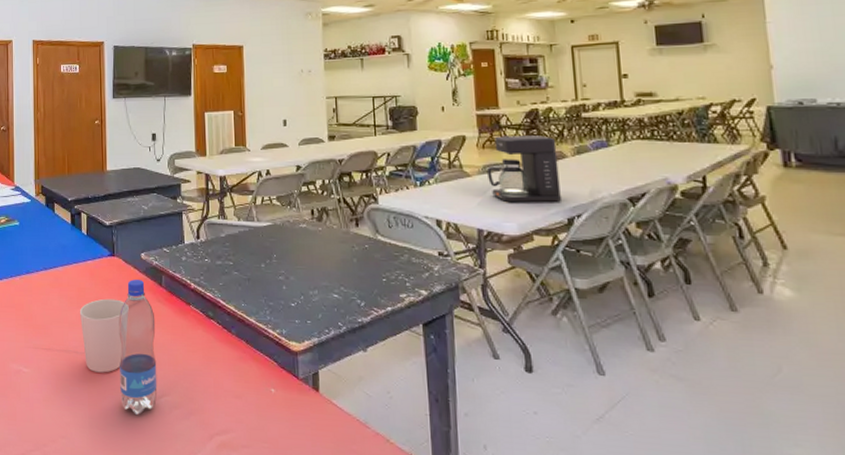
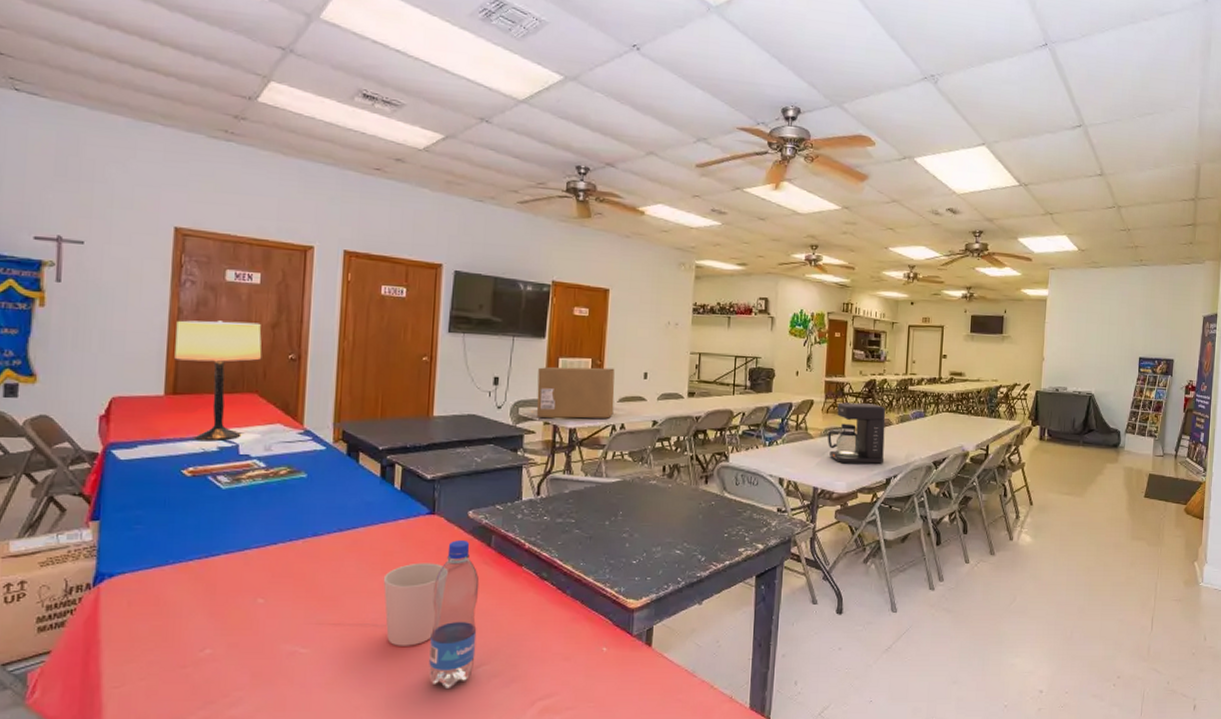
box: none [188,118,258,168] -> present [536,366,615,419]

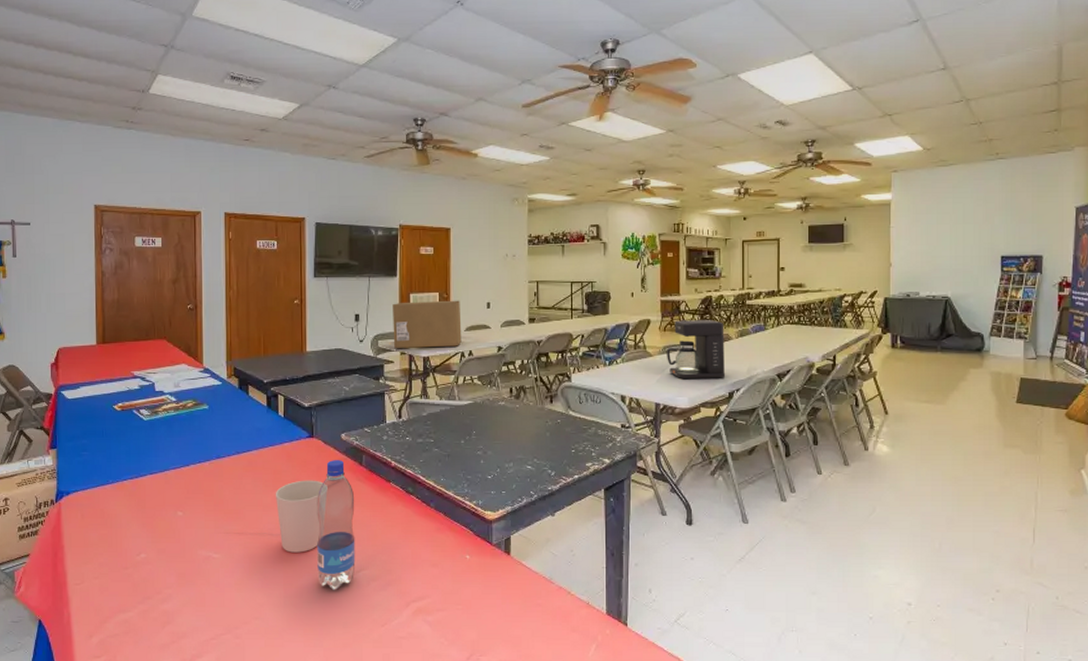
table lamp: present [174,319,262,442] -> none [101,279,167,381]

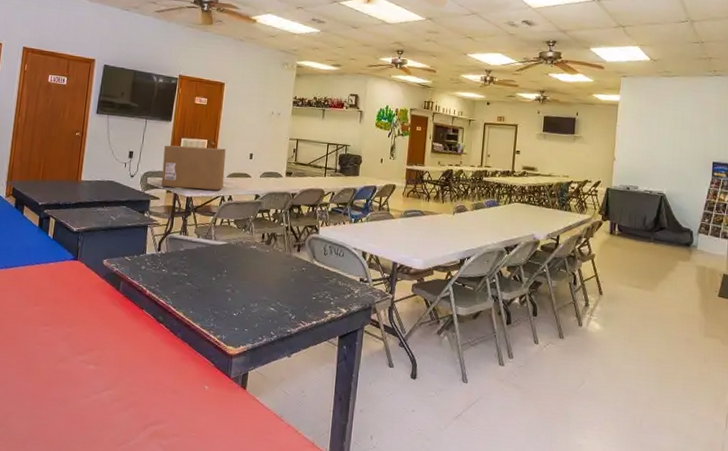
dixie cup: present [275,480,324,553] -> none [35,299,82,368]
bottle: present [317,460,356,591] -> none [65,283,109,407]
coffee maker: present [667,320,726,380] -> none [407,188,462,246]

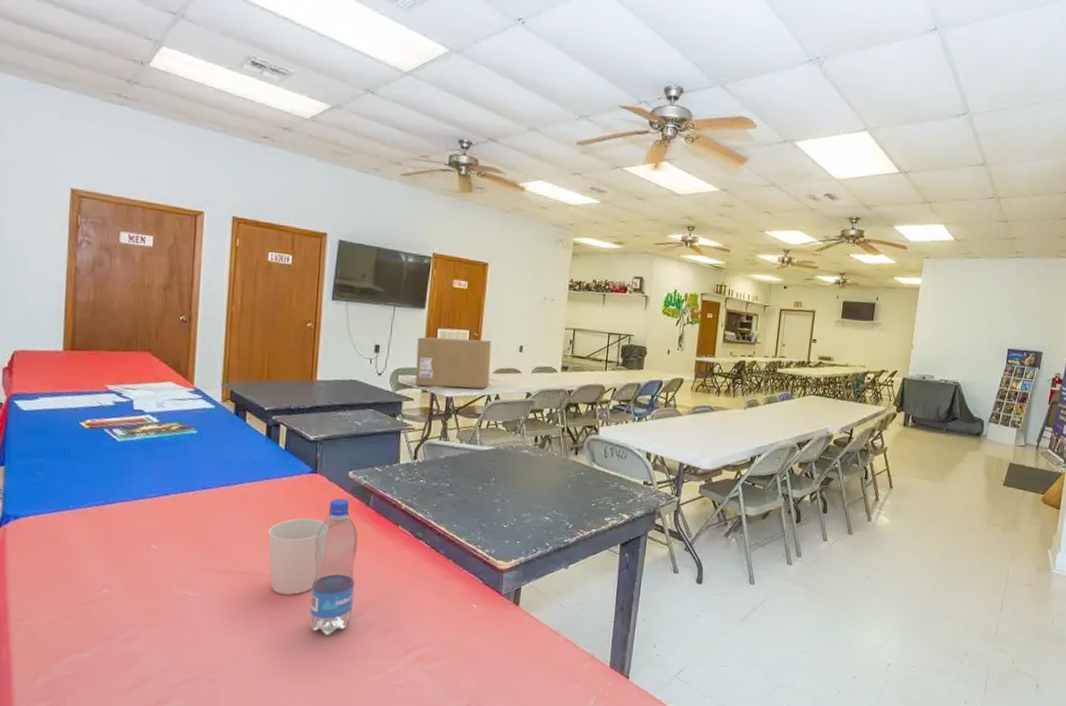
dixie cup: none [35,299,82,368] -> present [268,518,325,595]
bottle: none [65,283,109,407] -> present [309,499,358,636]

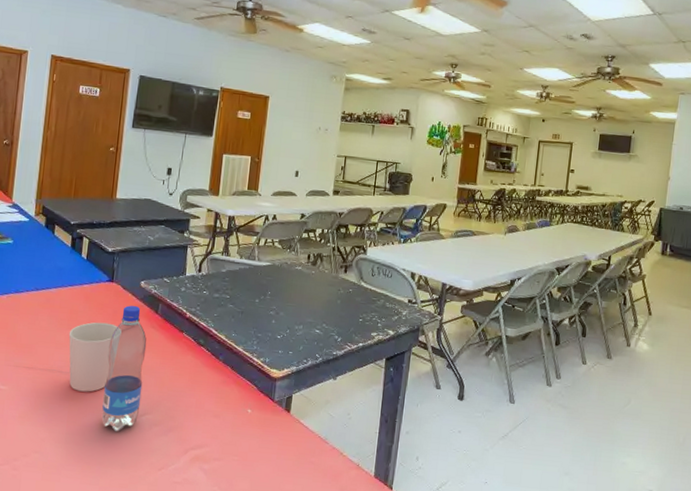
box: present [415,337,491,389] -> none [202,161,270,210]

